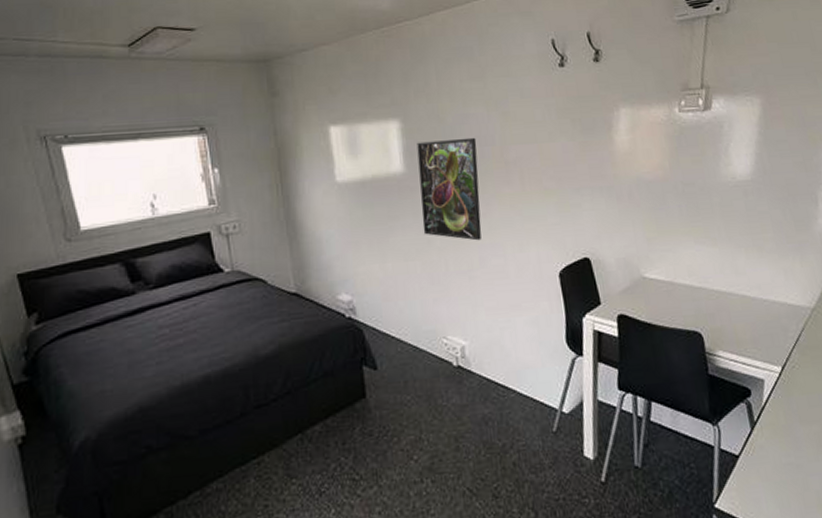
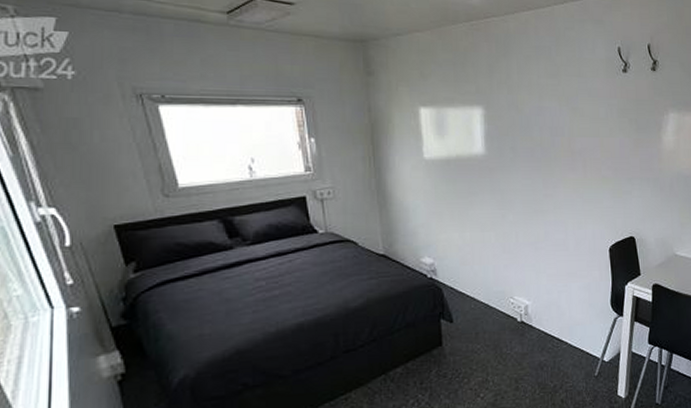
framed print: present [416,137,482,241] -> none [497,128,549,218]

